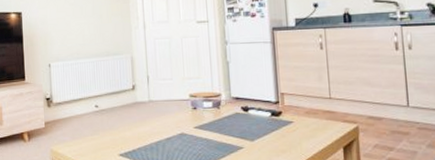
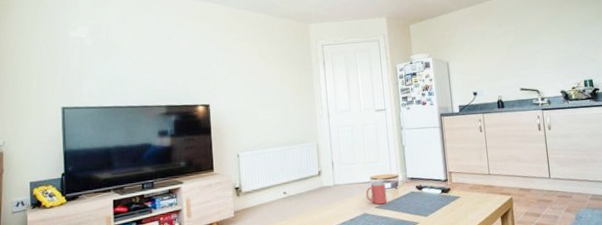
mug: none [183,100,208,125] -> present [365,182,387,205]

